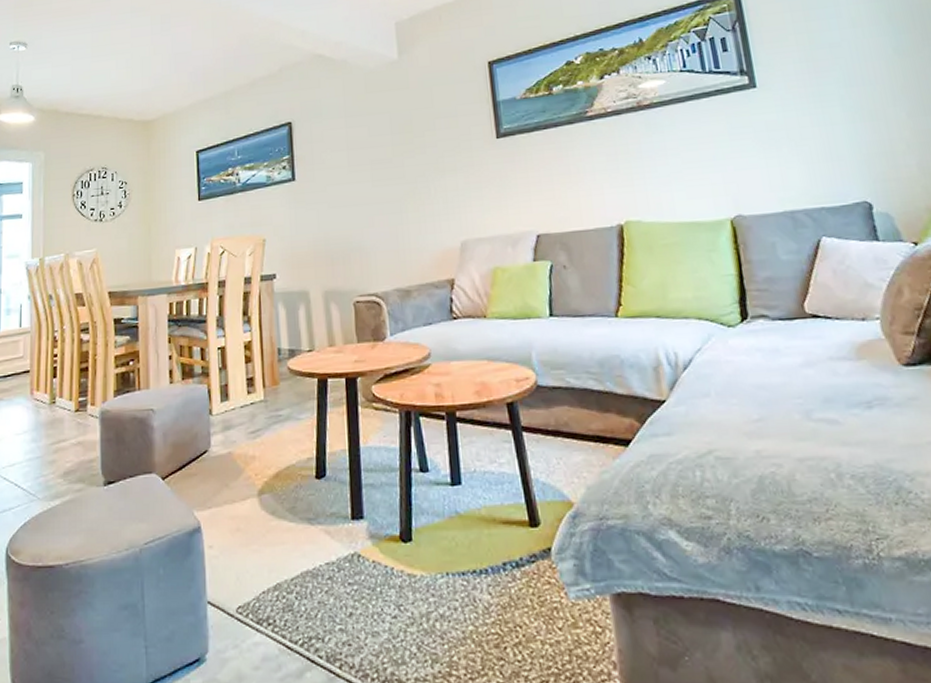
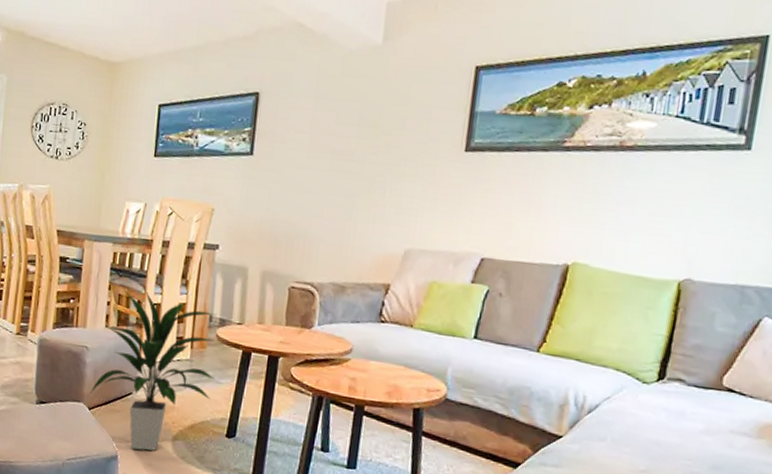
indoor plant: none [161,336,293,516] -> present [90,289,217,451]

